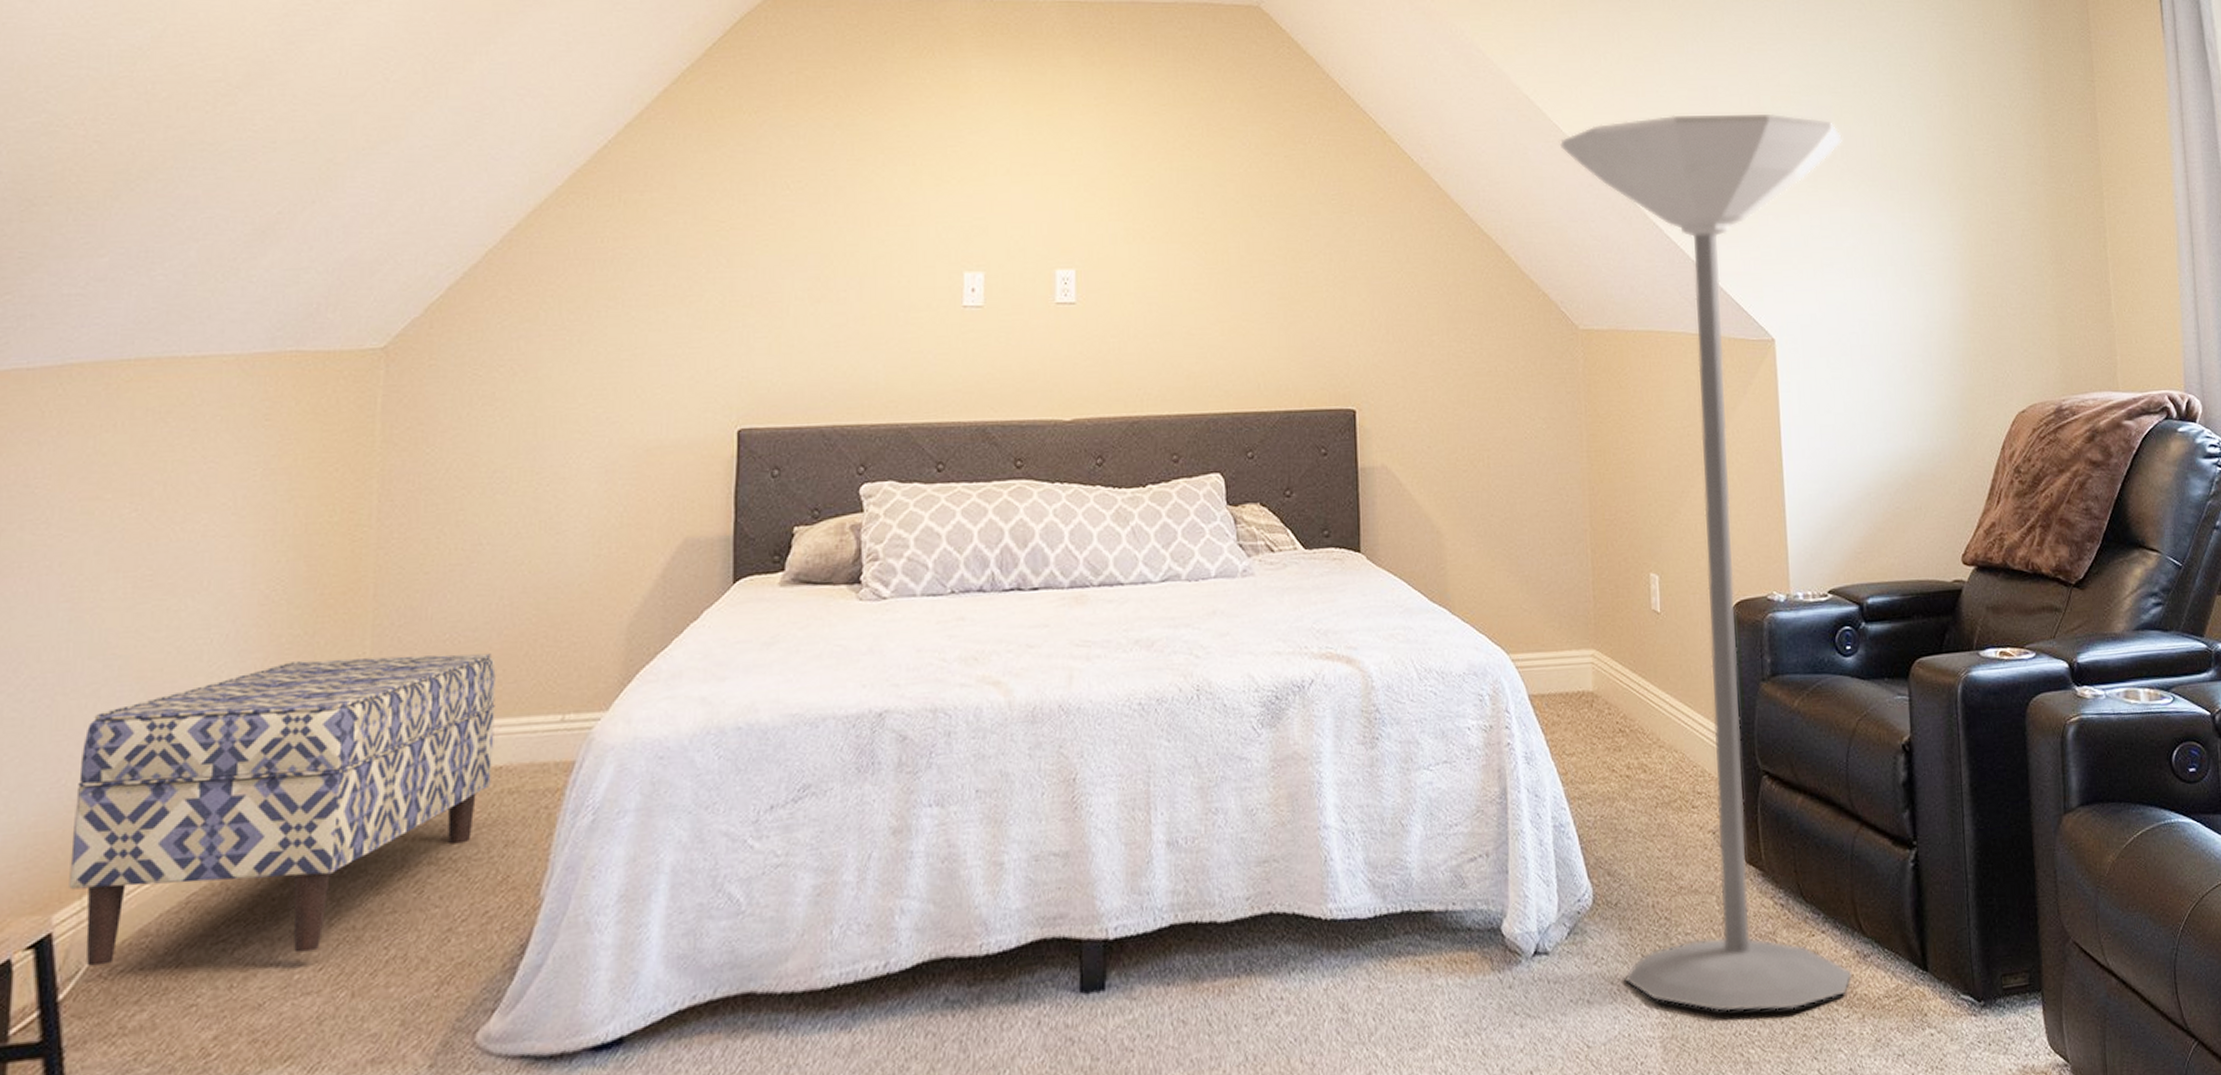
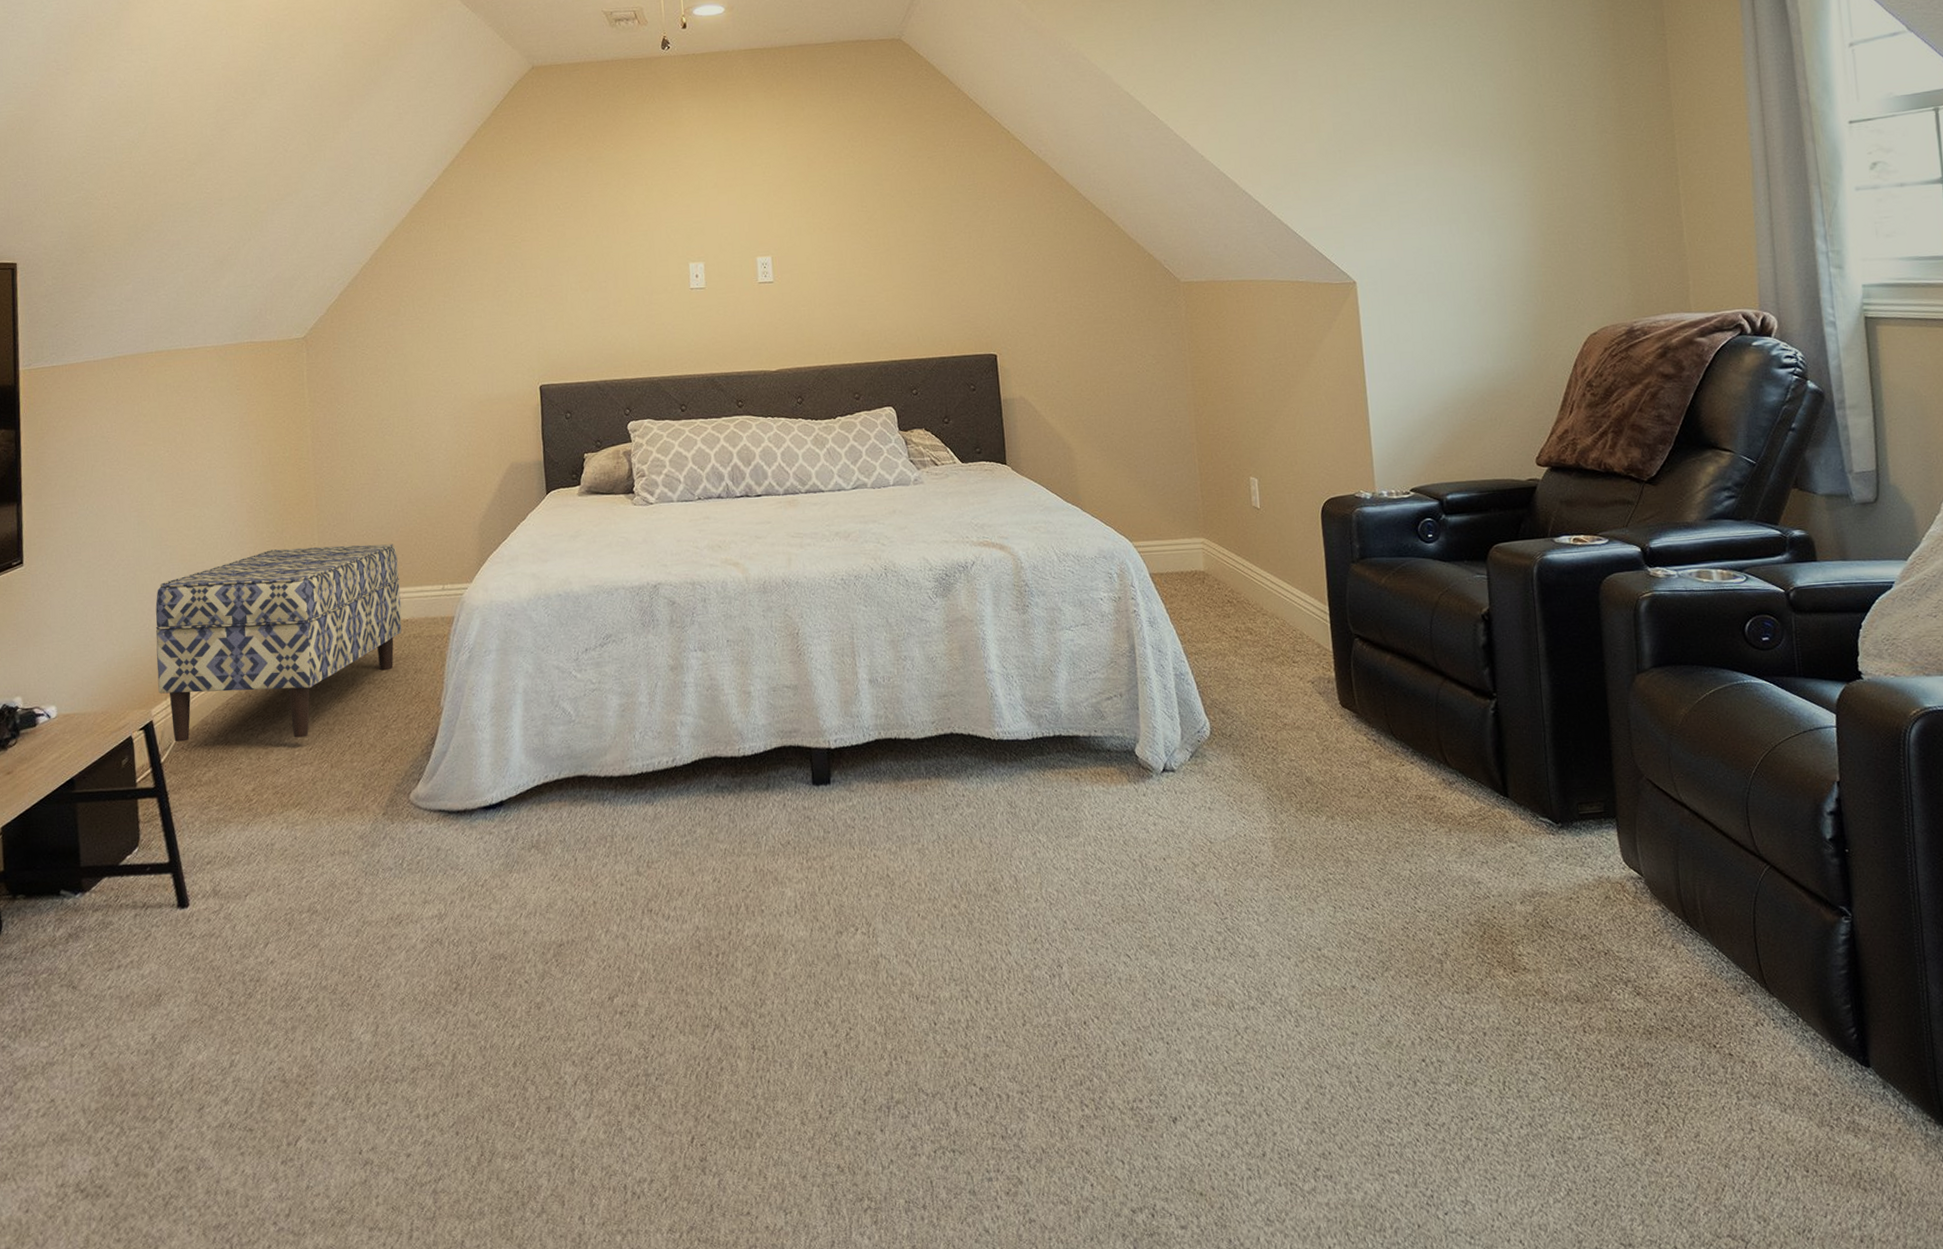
floor lamp: present [1559,113,1853,1012] -> none [1157,89,1440,822]

